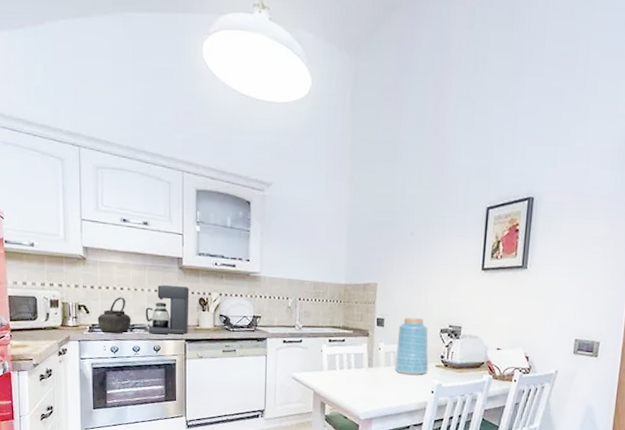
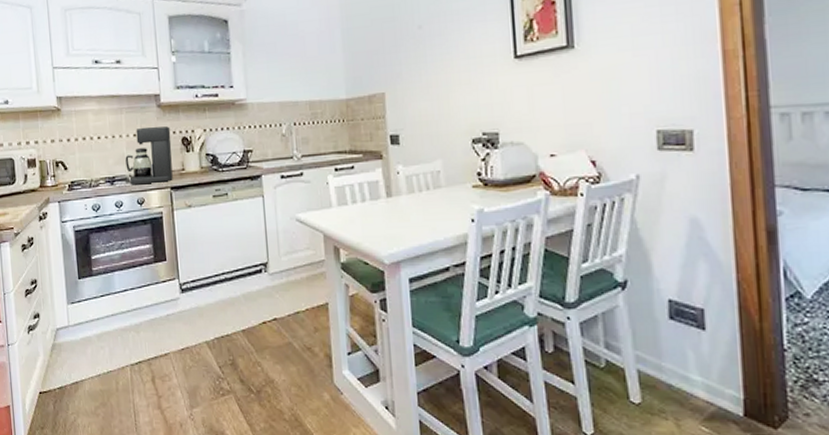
kettle: present [97,297,131,335] -> none [76,147,112,191]
vase: present [394,318,429,376] -> none [418,129,463,202]

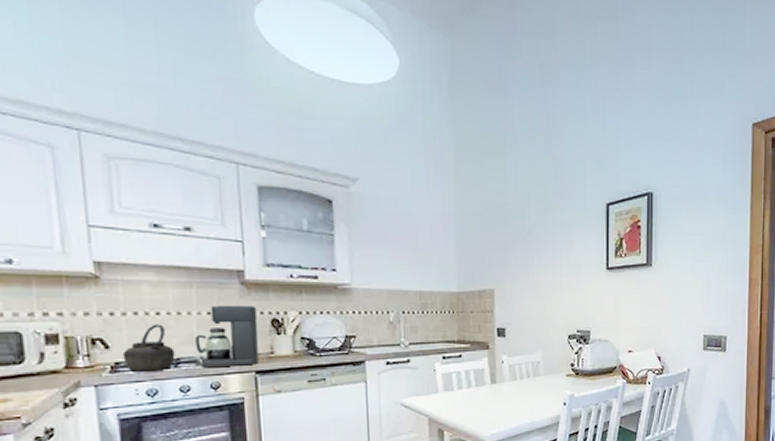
kettle: none [76,147,112,191] -> present [122,324,175,373]

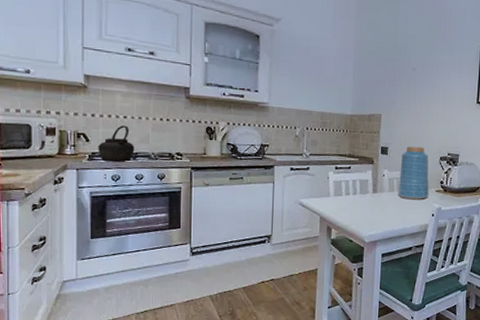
coffee maker: present [195,305,259,368] -> none [150,113,197,163]
vase: none [521,325,558,388] -> present [397,146,430,200]

